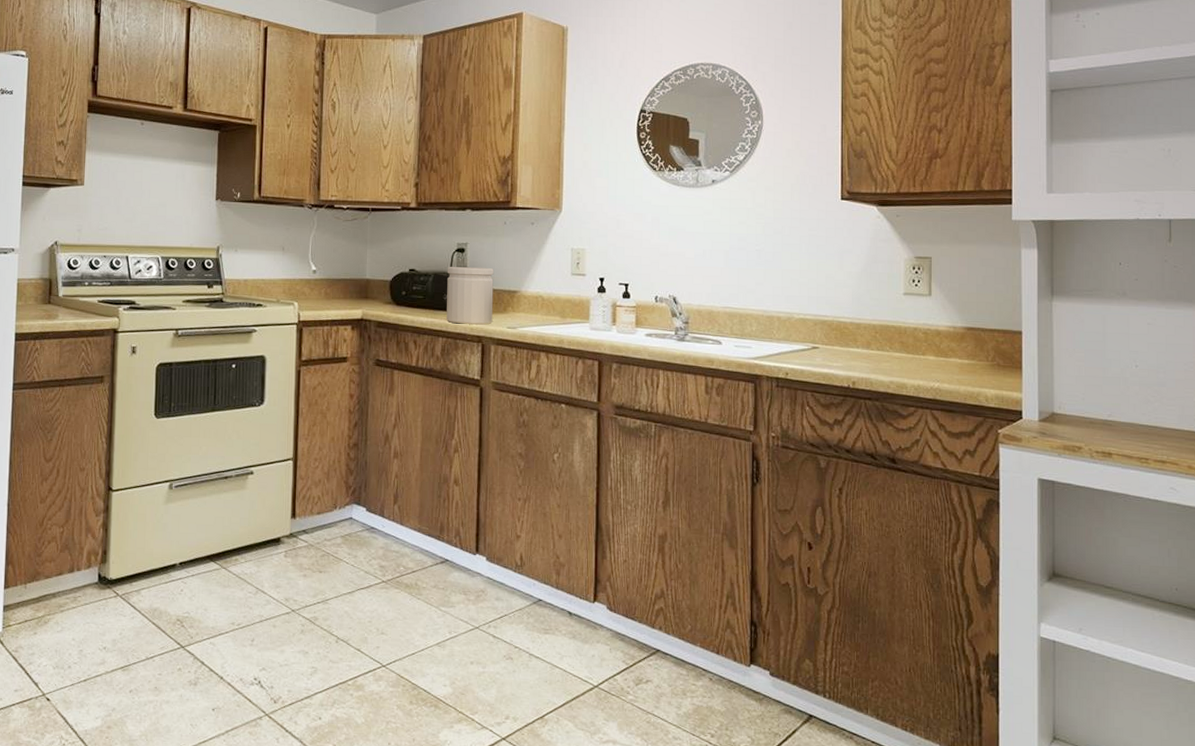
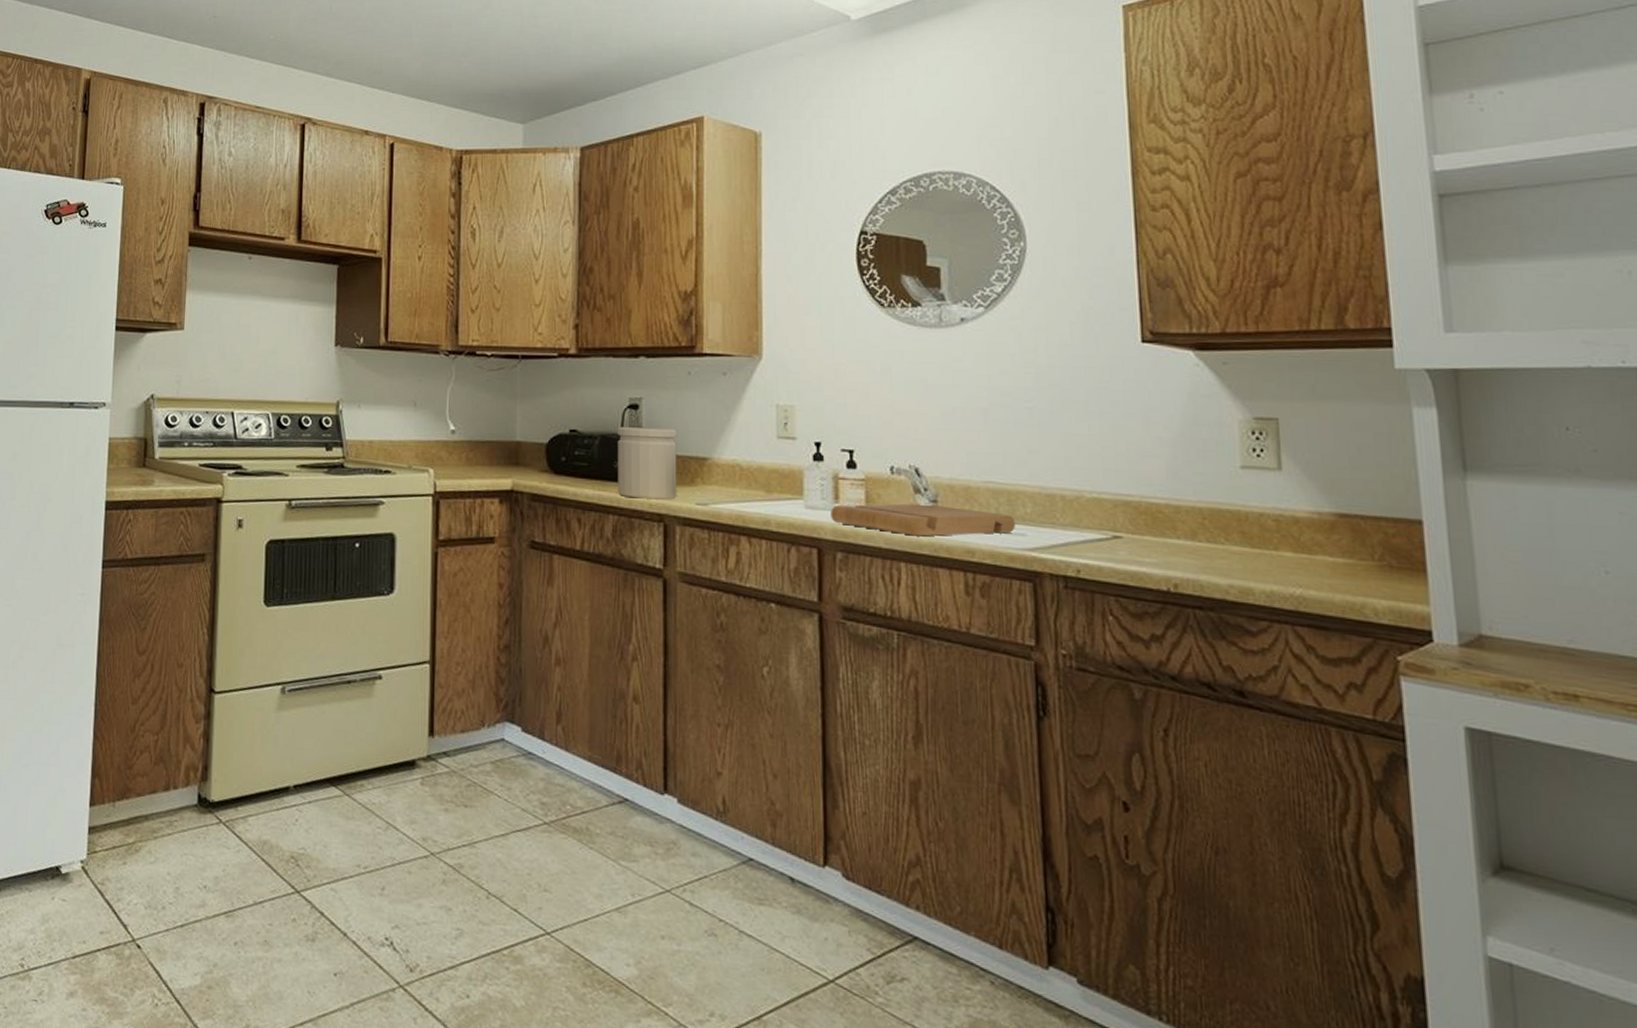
cutting board: none [609,325,744,350] -> present [831,503,1015,537]

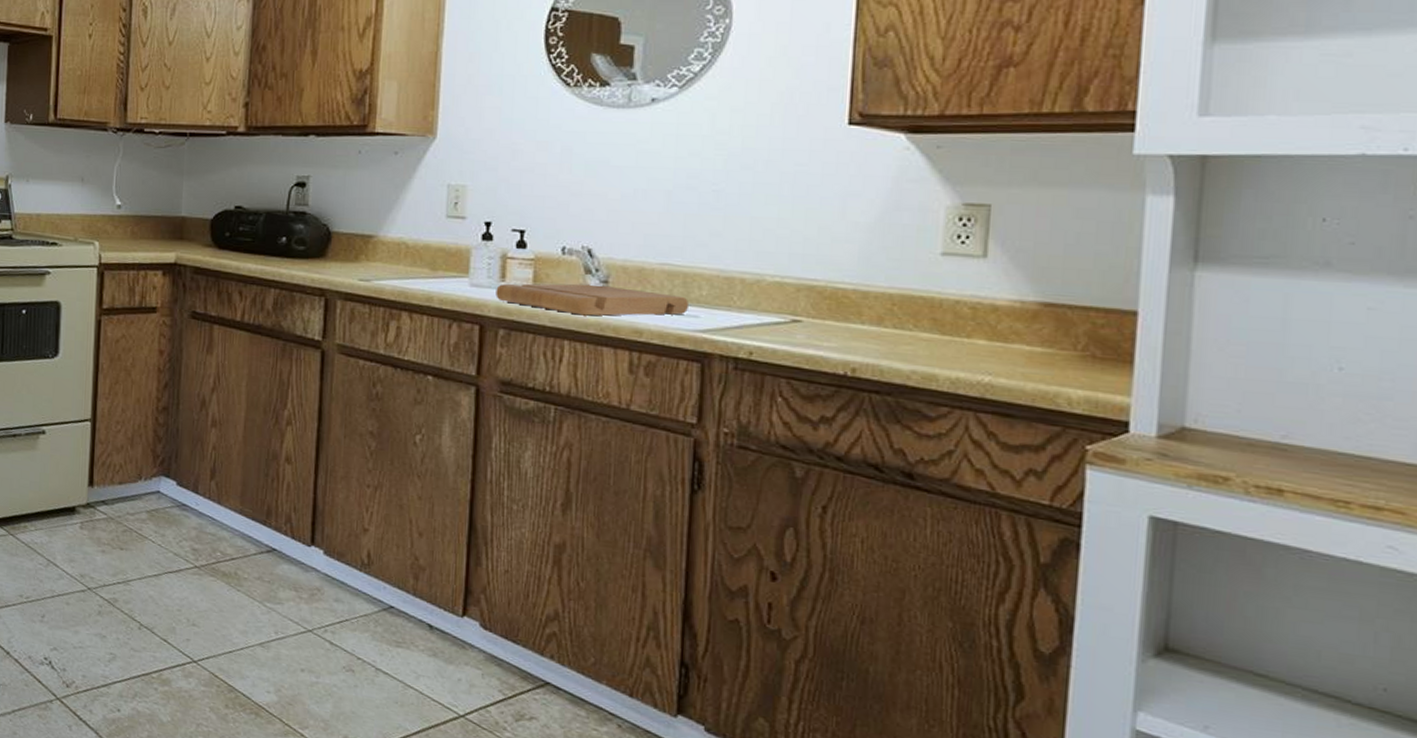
jar: present [617,426,677,500] -> none [281,203,343,276]

